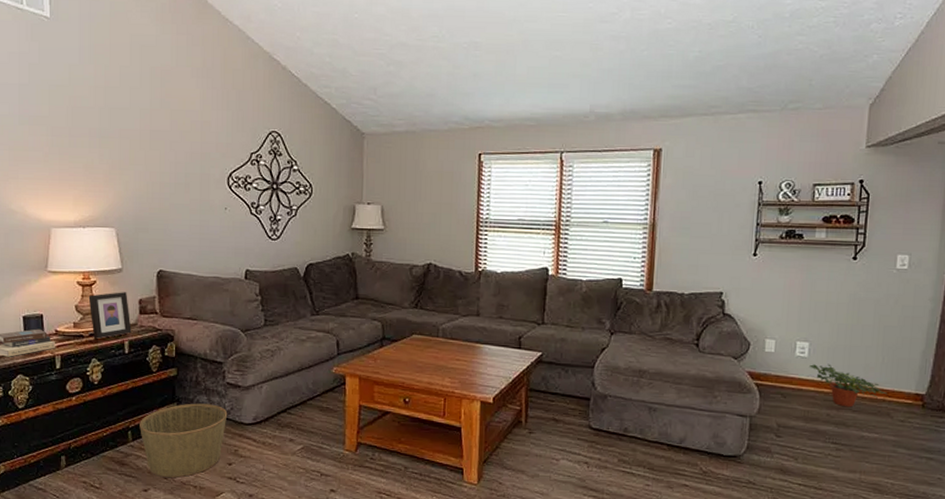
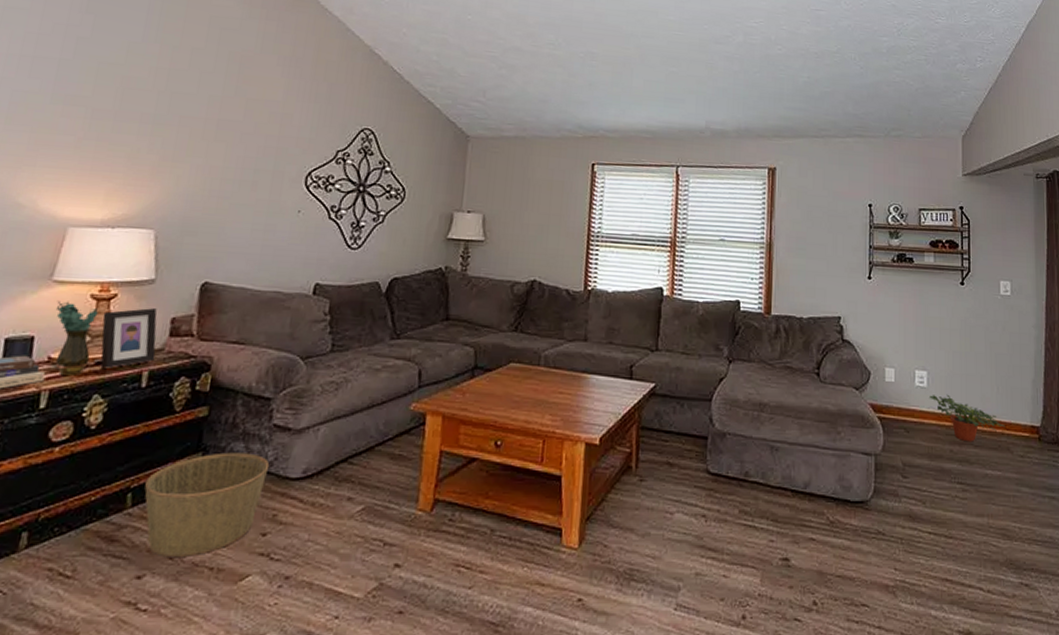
vase: none [54,287,85,344] -> present [55,300,99,375]

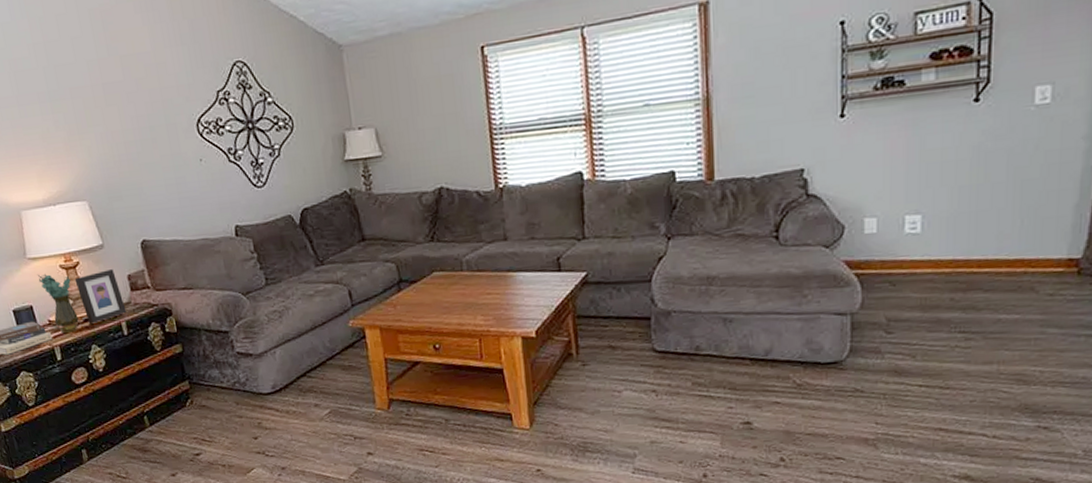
basket: present [144,452,270,558] -> none [153,377,245,460]
potted plant: present [928,394,1005,442] -> none [923,237,1030,288]

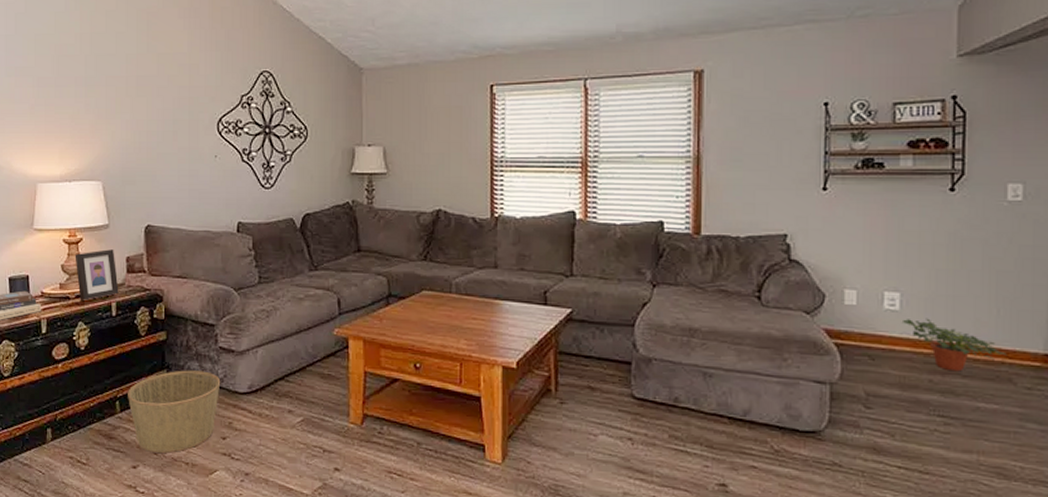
vase: present [37,273,79,333] -> none [40,245,71,306]
basket: none [153,377,245,460] -> present [128,370,221,454]
potted plant: none [923,237,1030,288] -> present [901,318,1007,372]

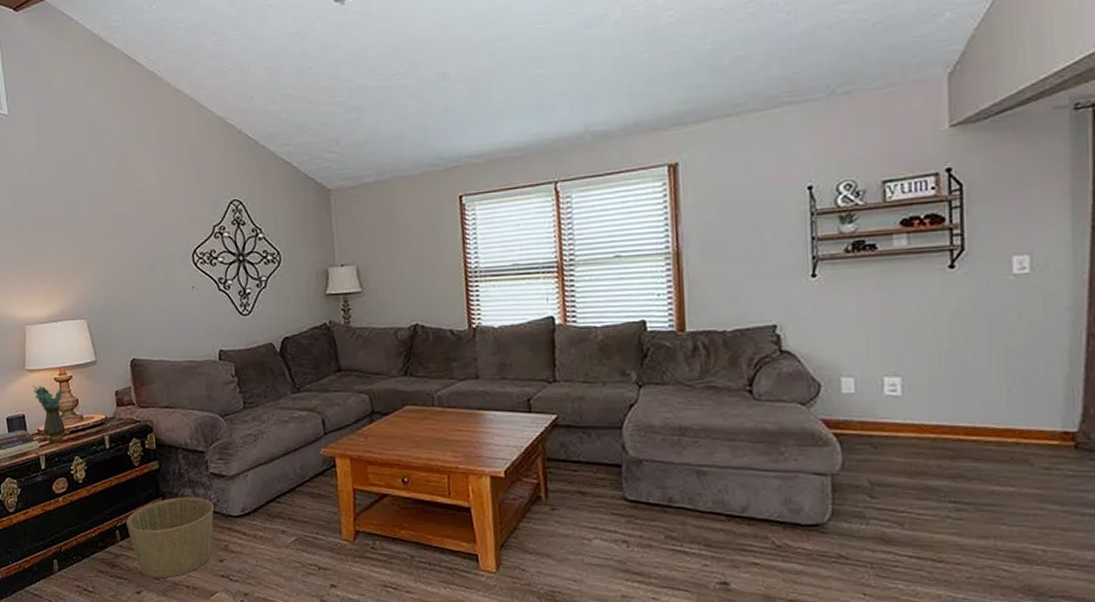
vase: none [40,245,71,306] -> present [32,385,66,443]
picture frame: present [75,249,119,301] -> none [66,385,111,436]
potted plant: present [901,318,1007,372] -> none [904,402,1021,456]

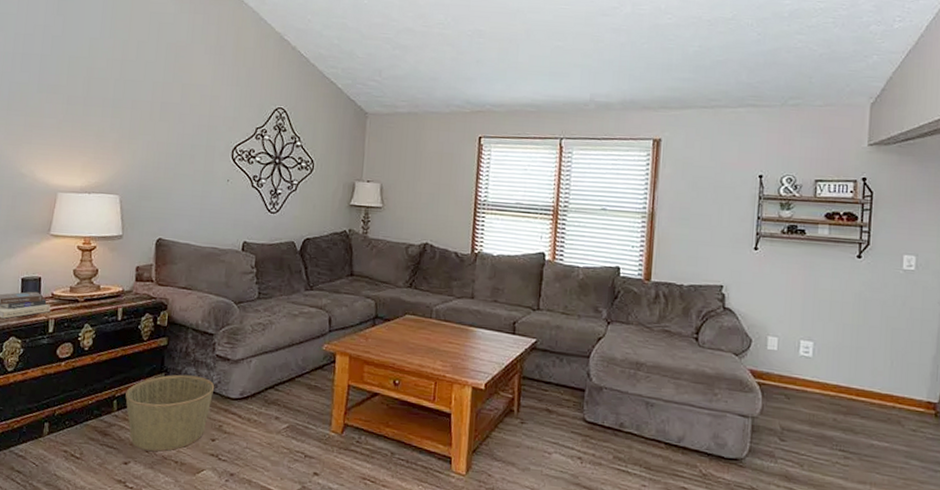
vase: present [32,385,66,443] -> none [54,250,84,308]

